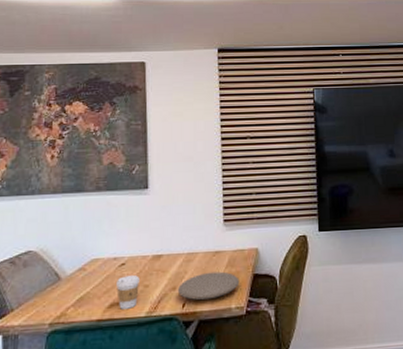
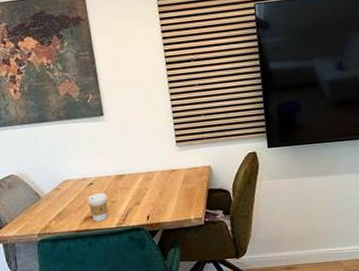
plate: present [177,271,240,300] -> none [141,187,196,213]

